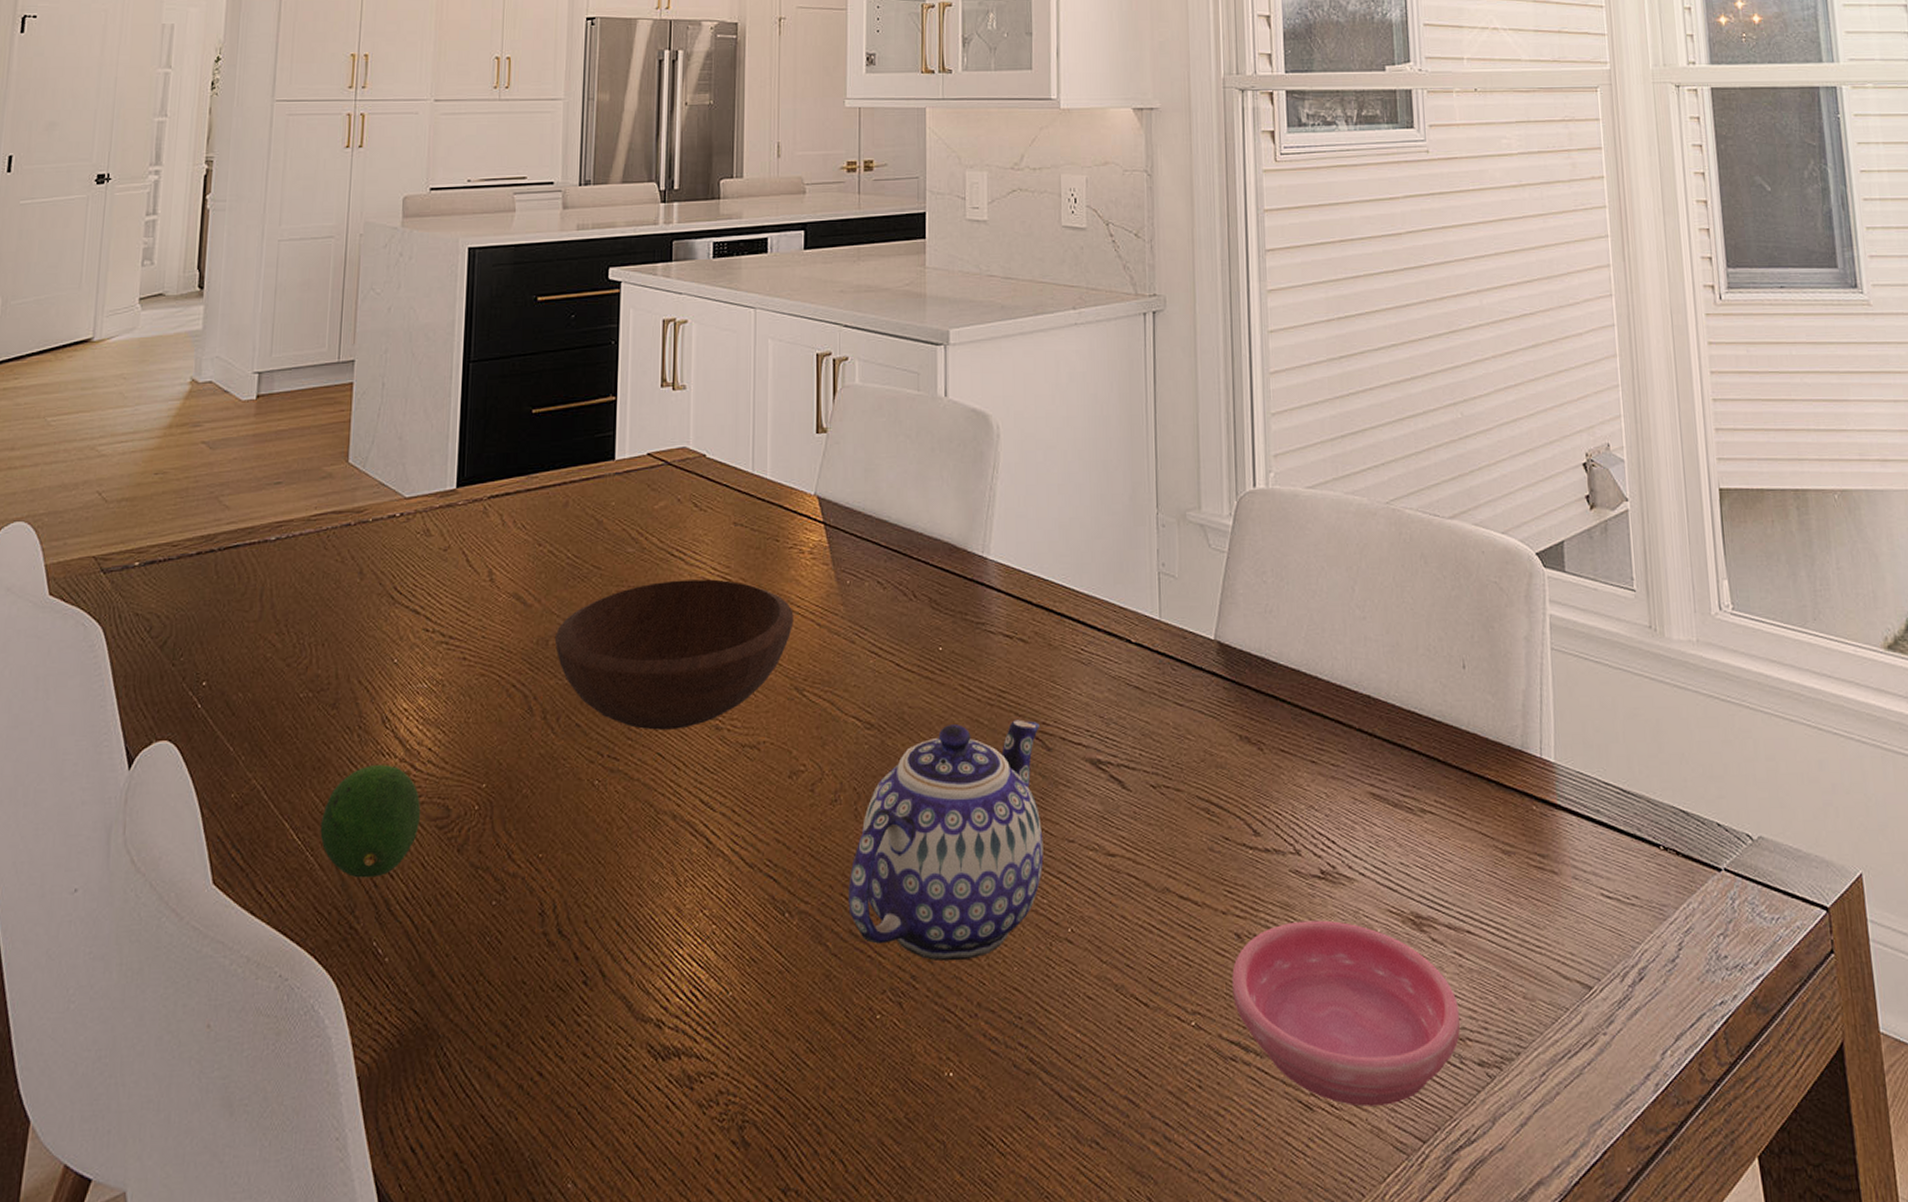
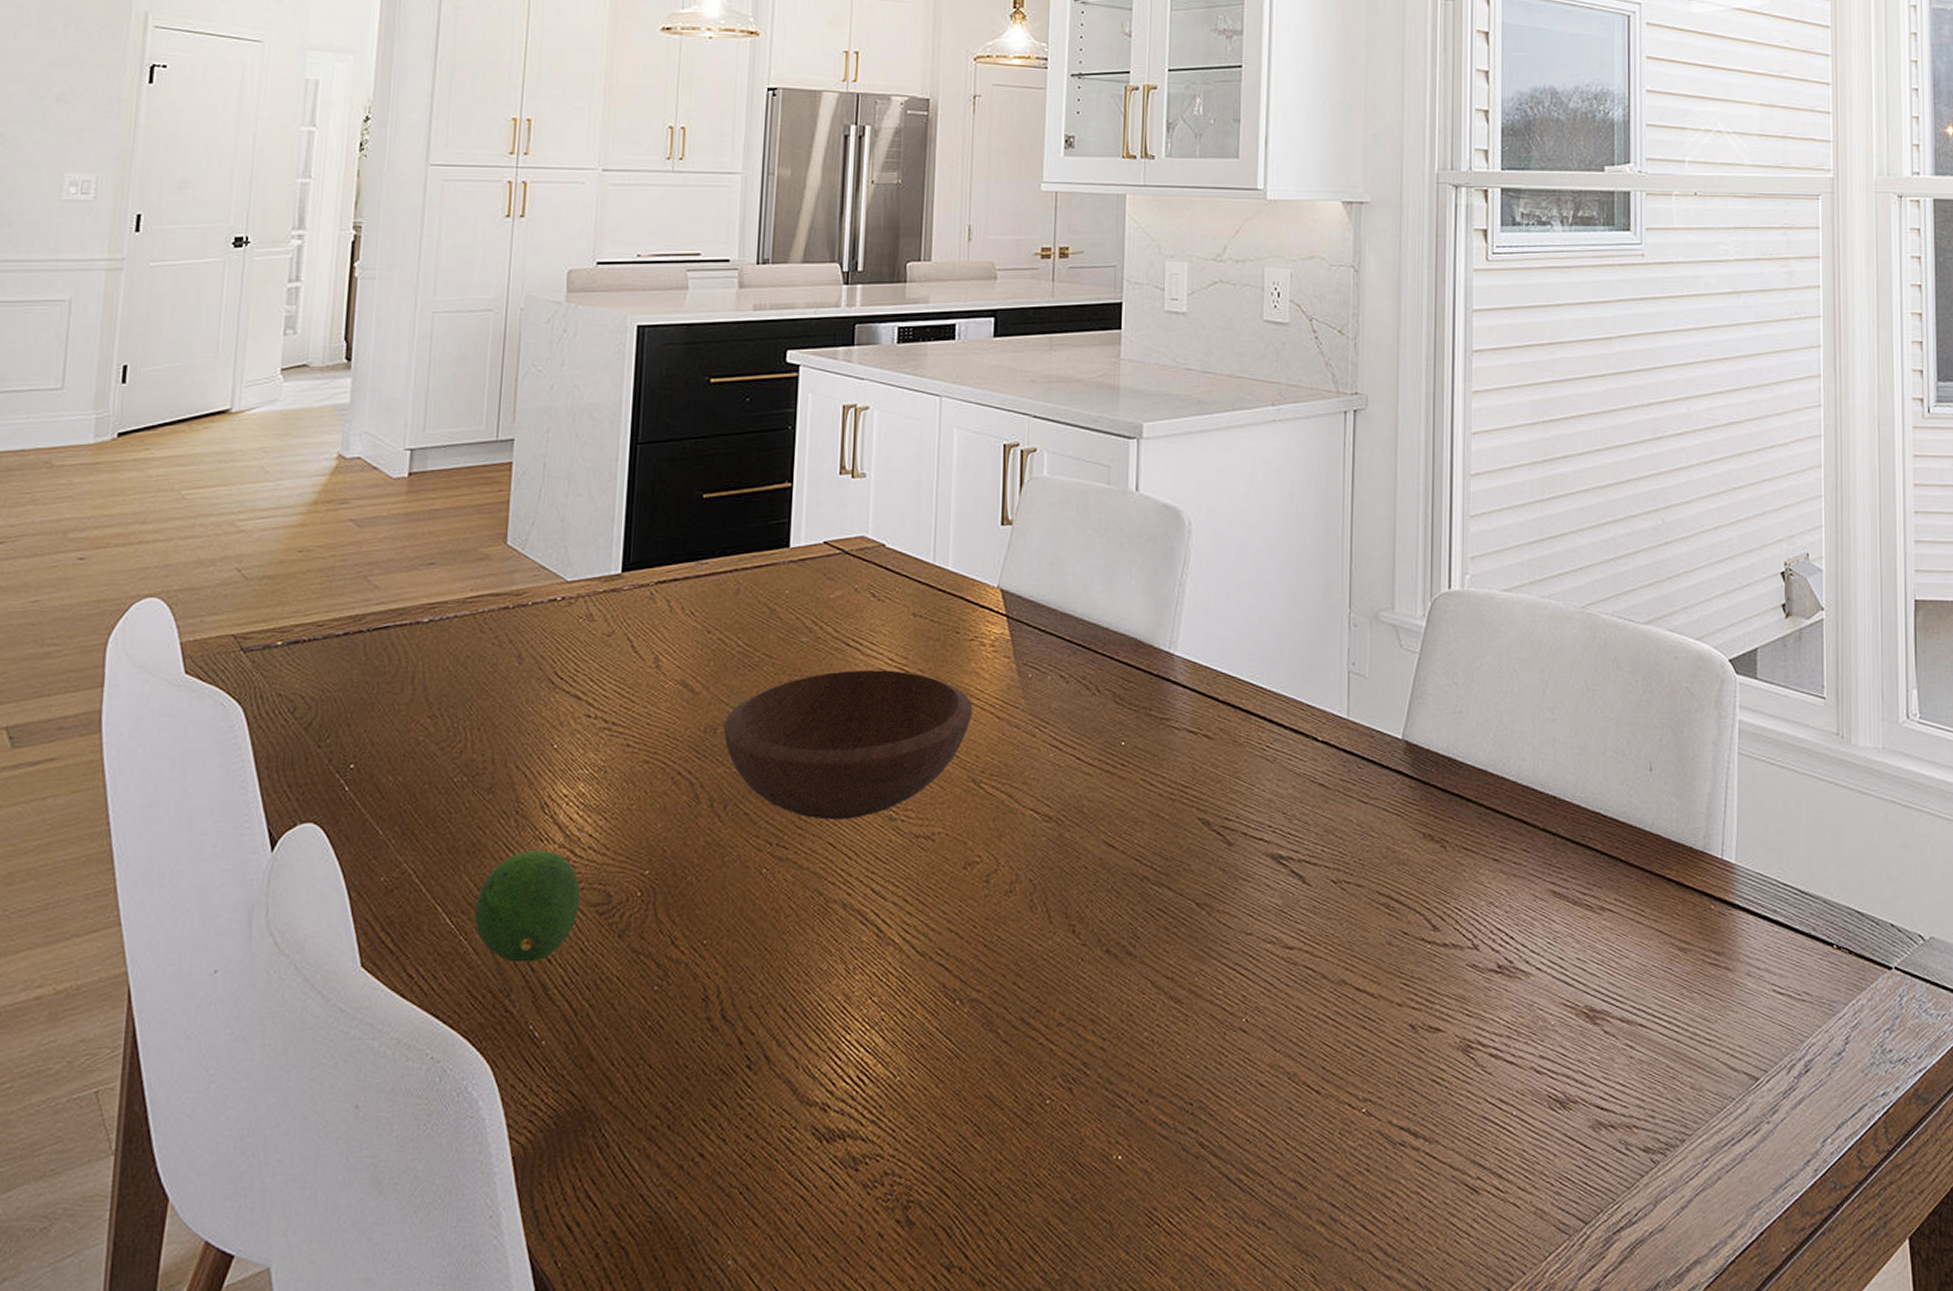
teapot: present [848,719,1044,962] -> none [1021,814,1221,1049]
saucer: present [1232,920,1461,1107] -> none [1404,1012,1628,1190]

